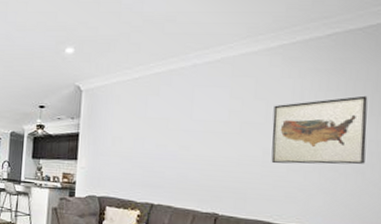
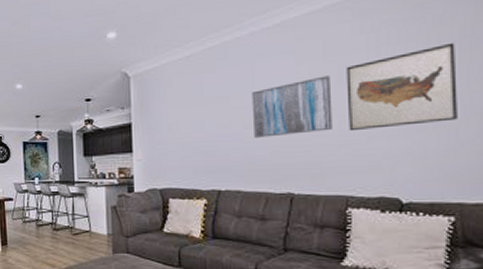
wall art: none [188,111,259,161] -> present [252,75,333,138]

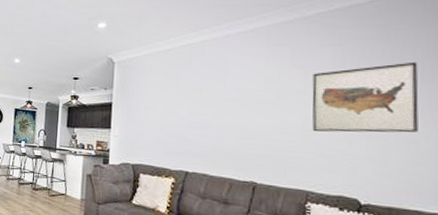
wall art: present [252,75,333,138] -> none [222,79,298,129]

